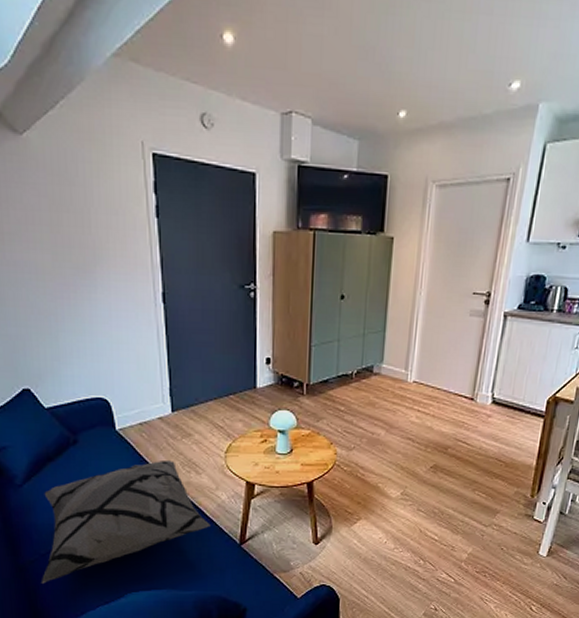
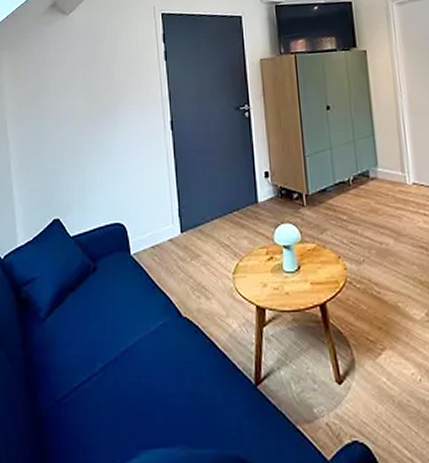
decorative pillow: present [41,459,211,584] -> none [54,284,223,438]

